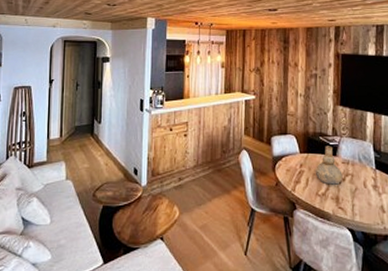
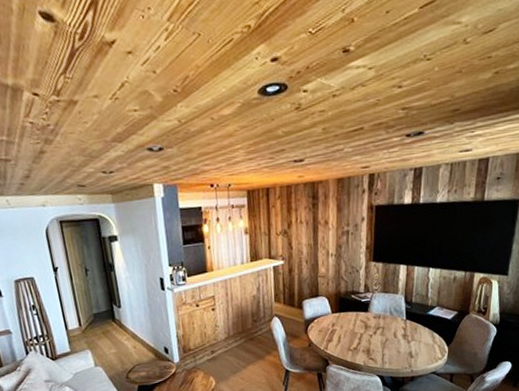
vase: present [315,146,343,185] -> none [347,302,374,340]

